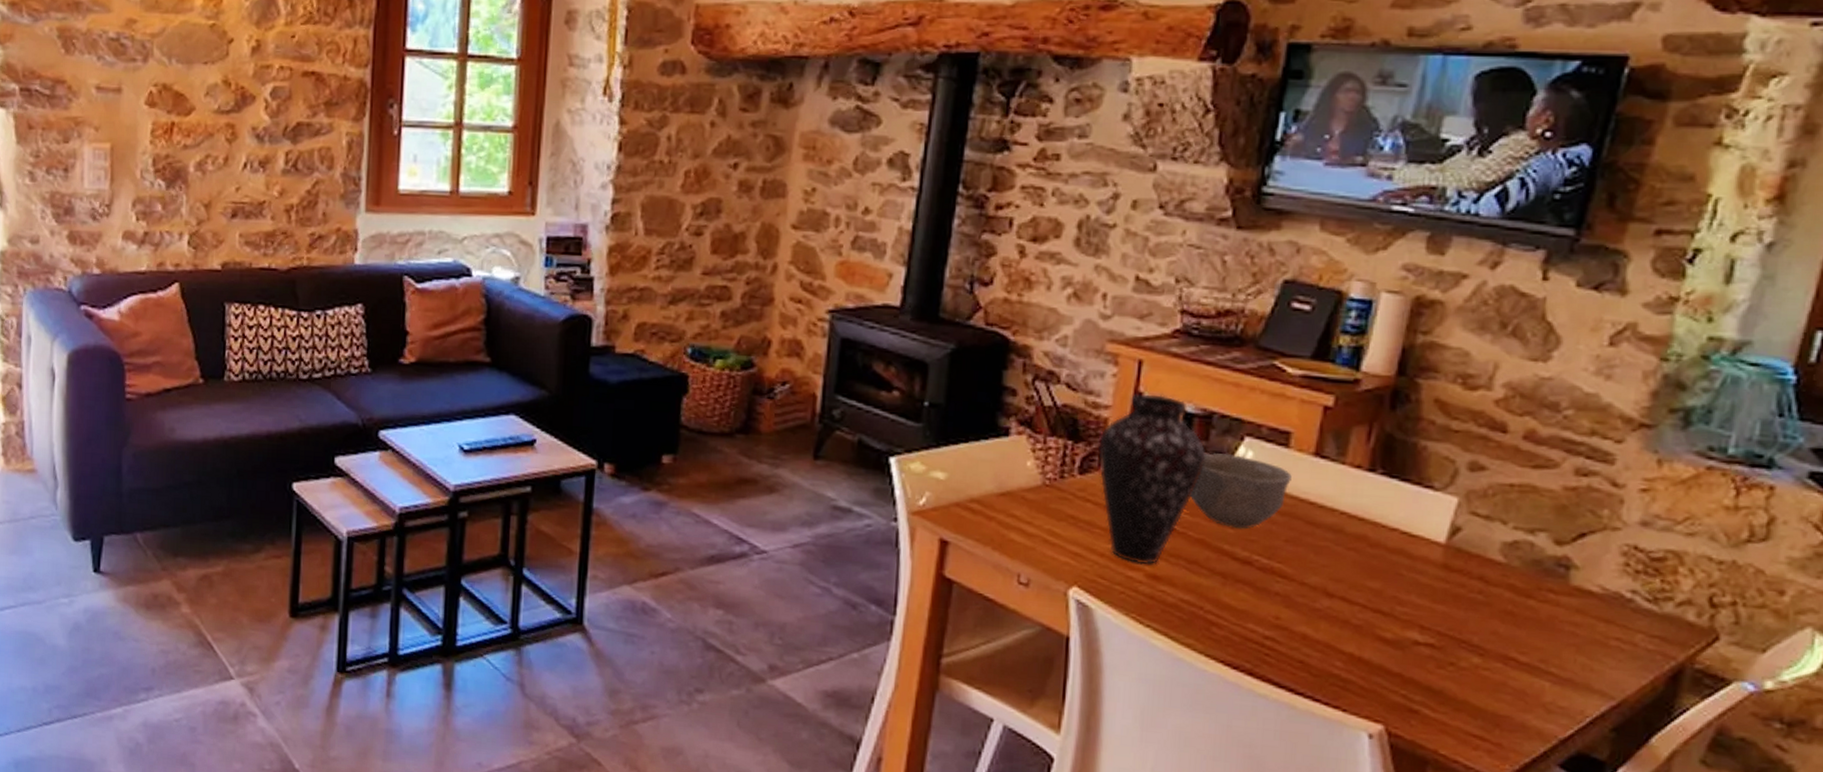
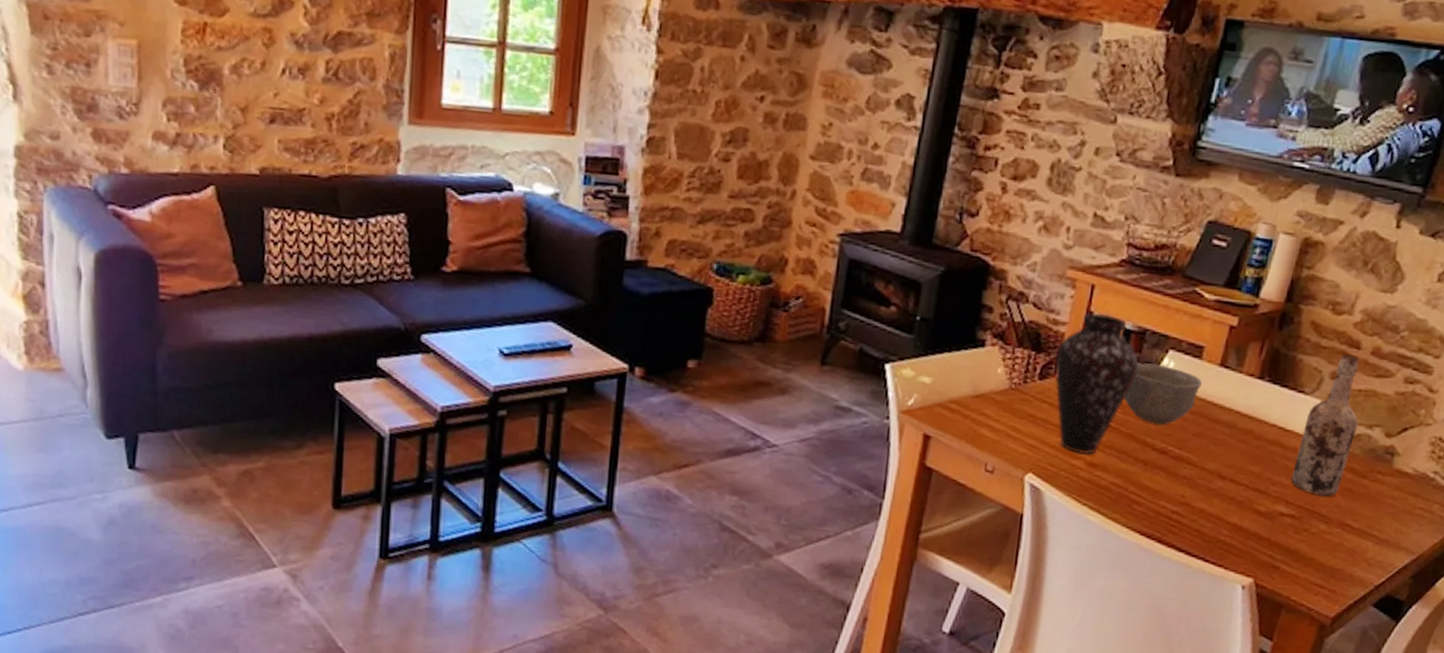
wine bottle: none [1425,438,1515,622] -> present [1291,353,1360,497]

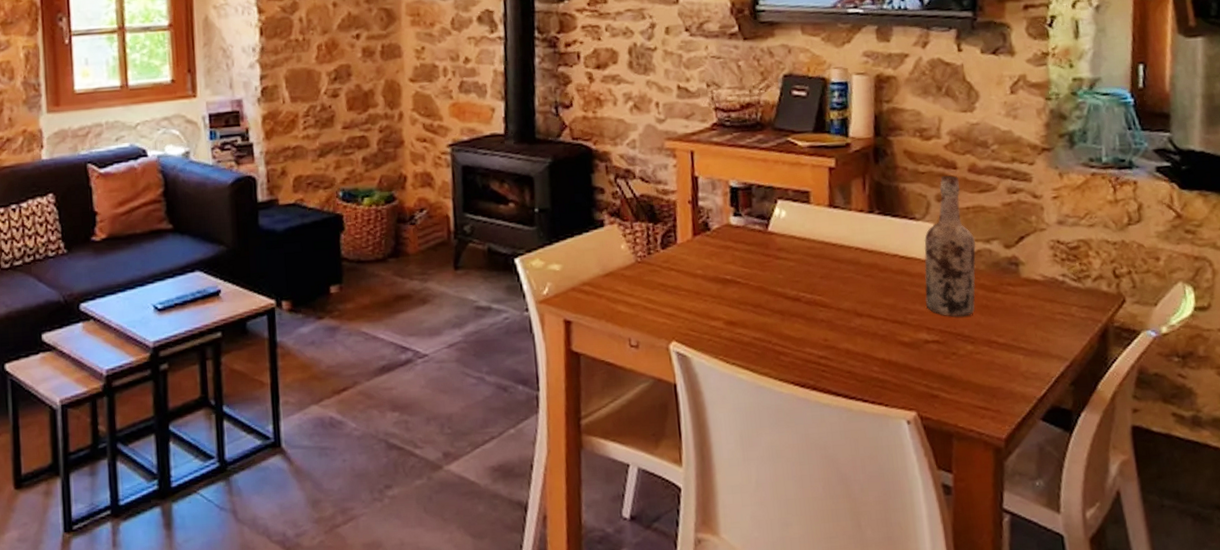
vase: present [1054,312,1138,455] -> none [671,176,752,315]
bowl: present [1124,363,1202,426] -> none [746,214,816,274]

